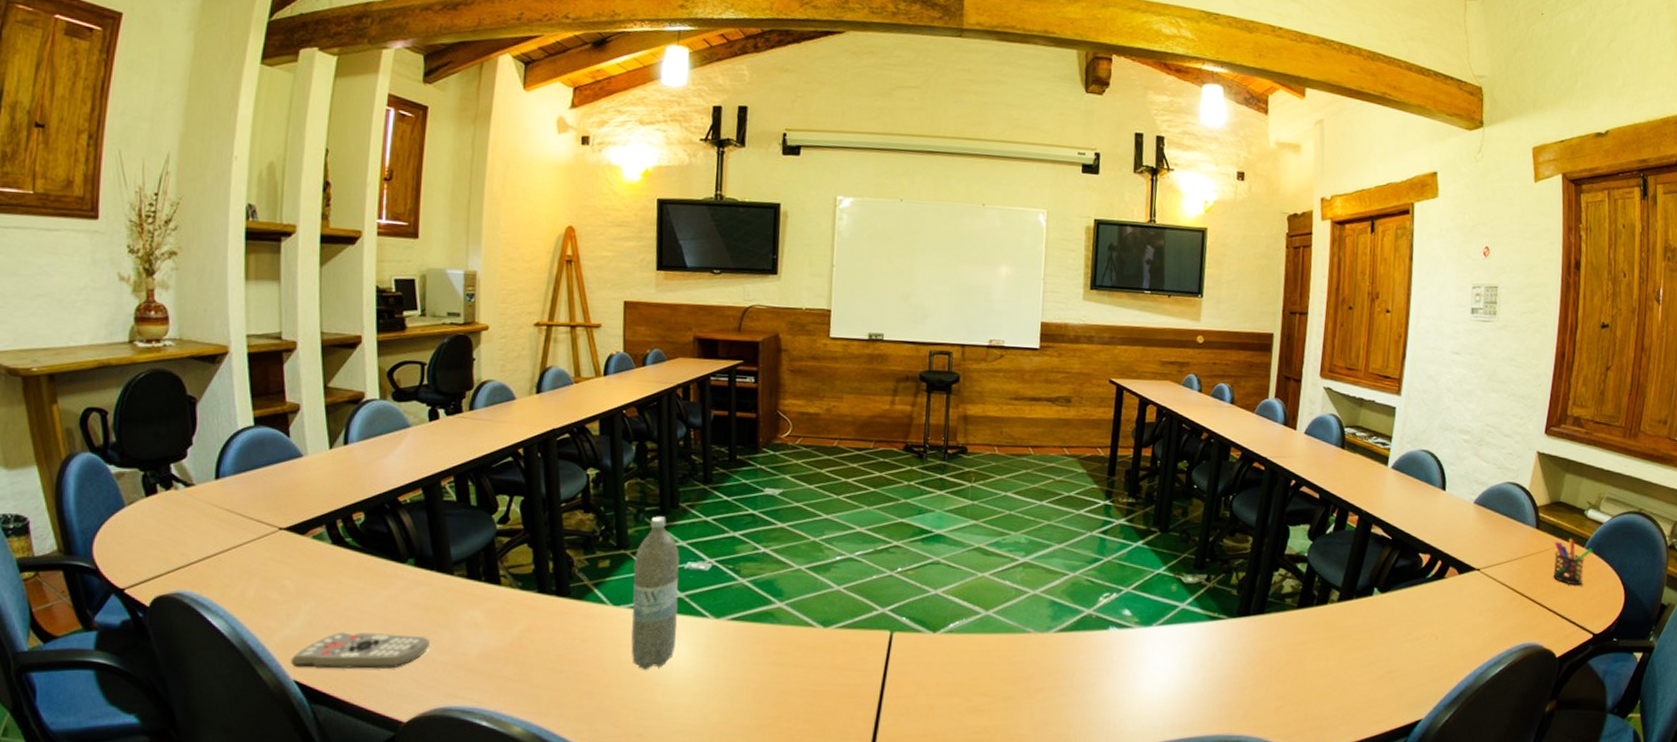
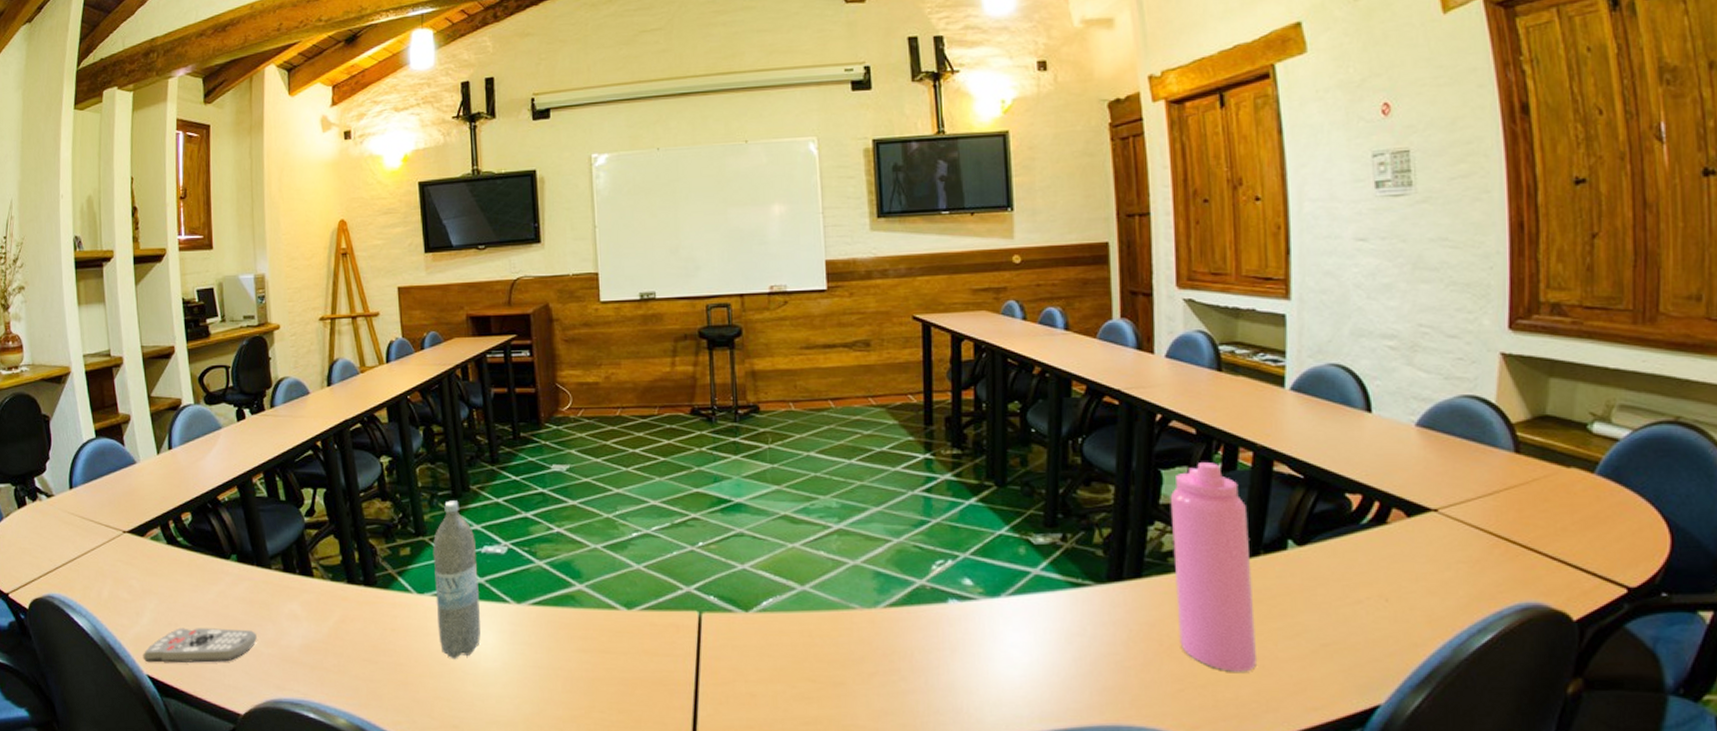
water bottle: none [1285,522,1348,692] -> present [1170,462,1258,672]
pen holder: present [1552,538,1593,586] -> none [1545,462,1609,524]

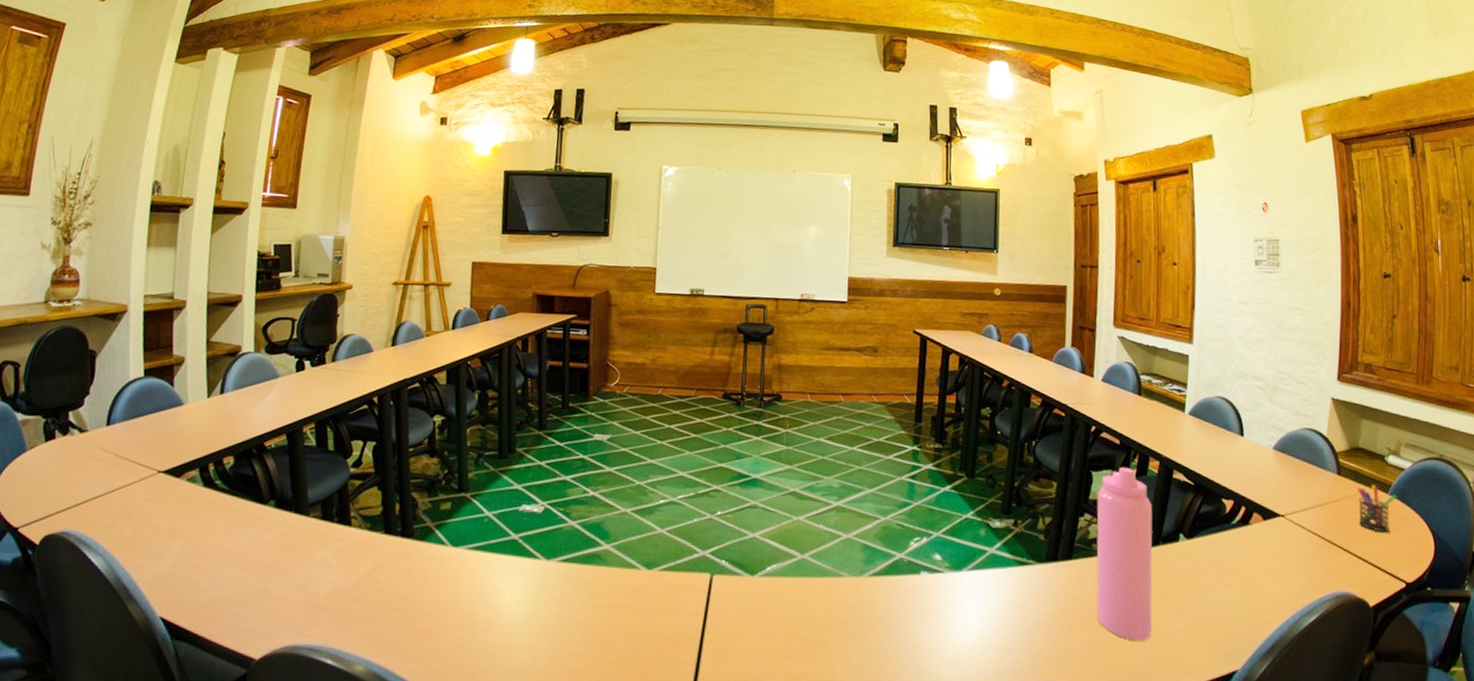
remote control: present [143,628,257,663] -> none [158,570,284,606]
water bottle: present [432,500,481,659] -> none [467,460,515,611]
pen holder: none [1545,462,1609,524] -> present [1356,484,1397,533]

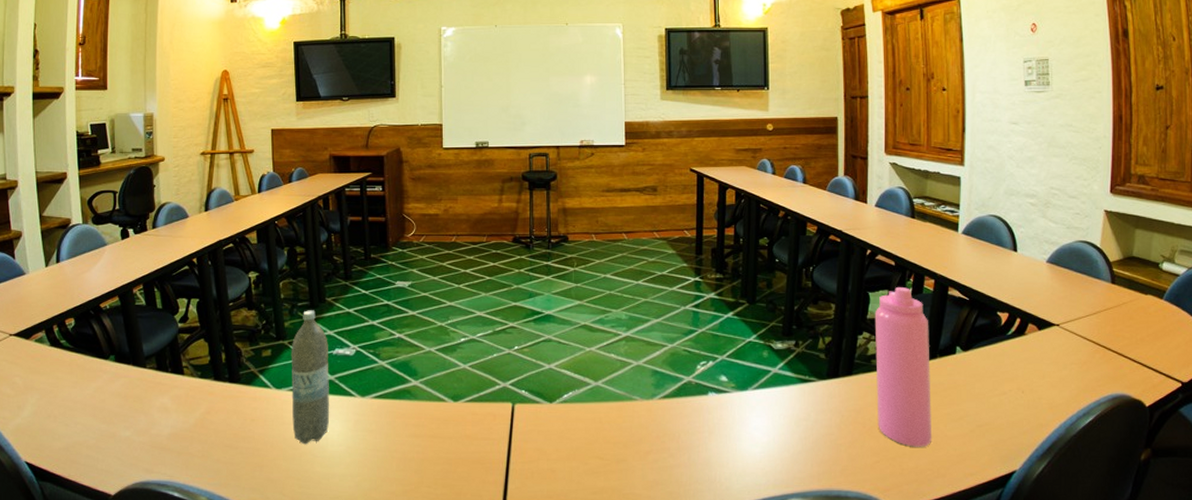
water bottle: none [467,460,515,611] -> present [291,310,330,445]
pen holder: present [1356,484,1397,533] -> none [1131,291,1172,336]

